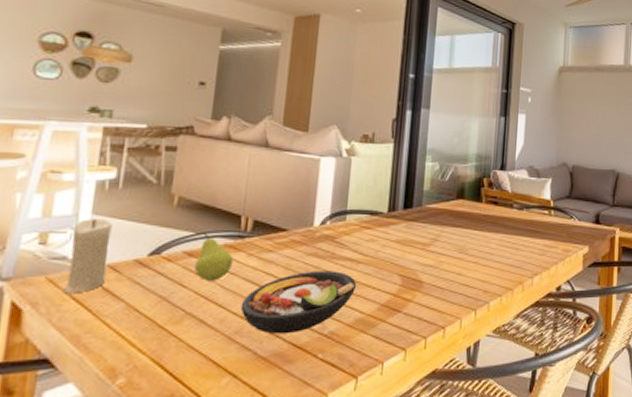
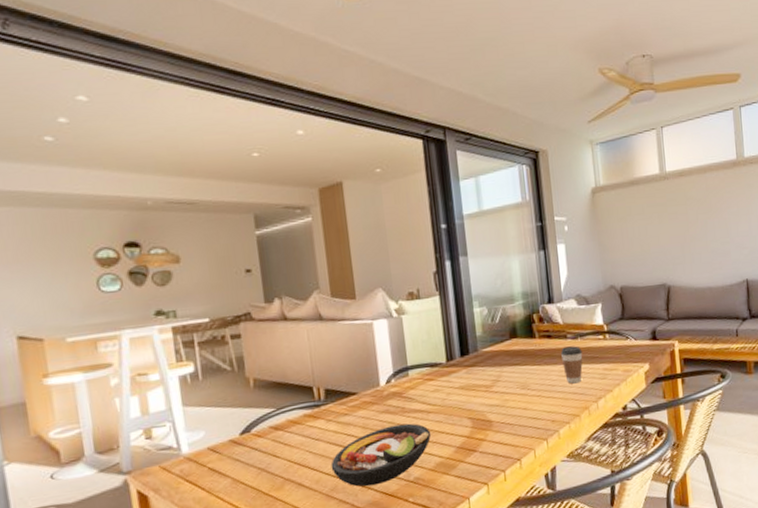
candle: present [64,218,113,294] -> none [171,408,210,478]
fruit: present [194,233,234,281] -> none [282,407,316,449]
coffee cup: none [504,216,526,256] -> present [560,346,583,384]

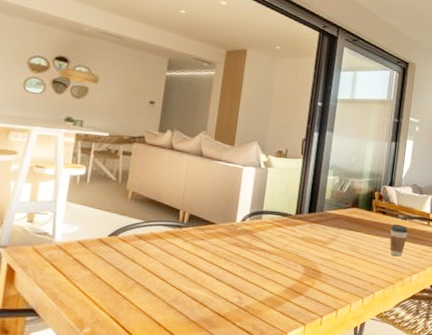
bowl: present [330,423,432,487] -> none [177,257,269,305]

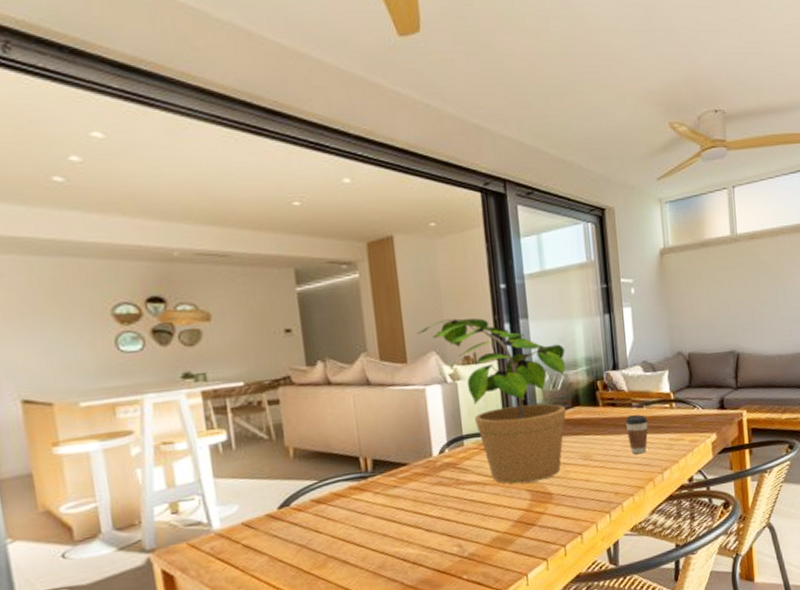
potted plant: none [247,119,356,260] -> present [417,318,566,484]

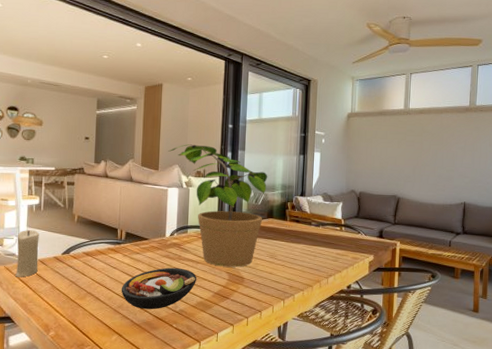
candle: none [200,480,244,556] -> present [15,229,39,277]
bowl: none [378,496,488,564] -> present [121,267,197,310]
coffee cup: present [625,414,648,455] -> none [304,231,322,261]

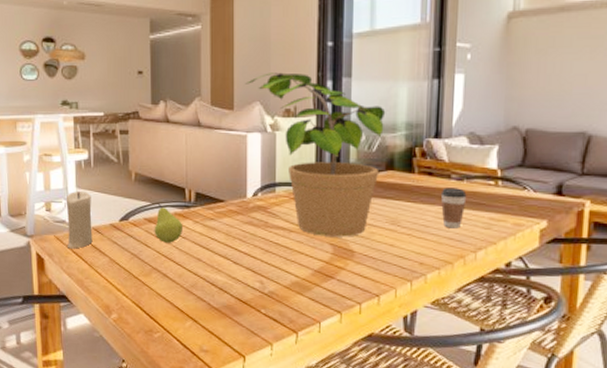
fruit: none [90,240,115,272] -> present [154,203,184,243]
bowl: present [121,267,197,310] -> none [193,237,291,291]
coffee cup: none [304,231,322,261] -> present [440,187,467,229]

